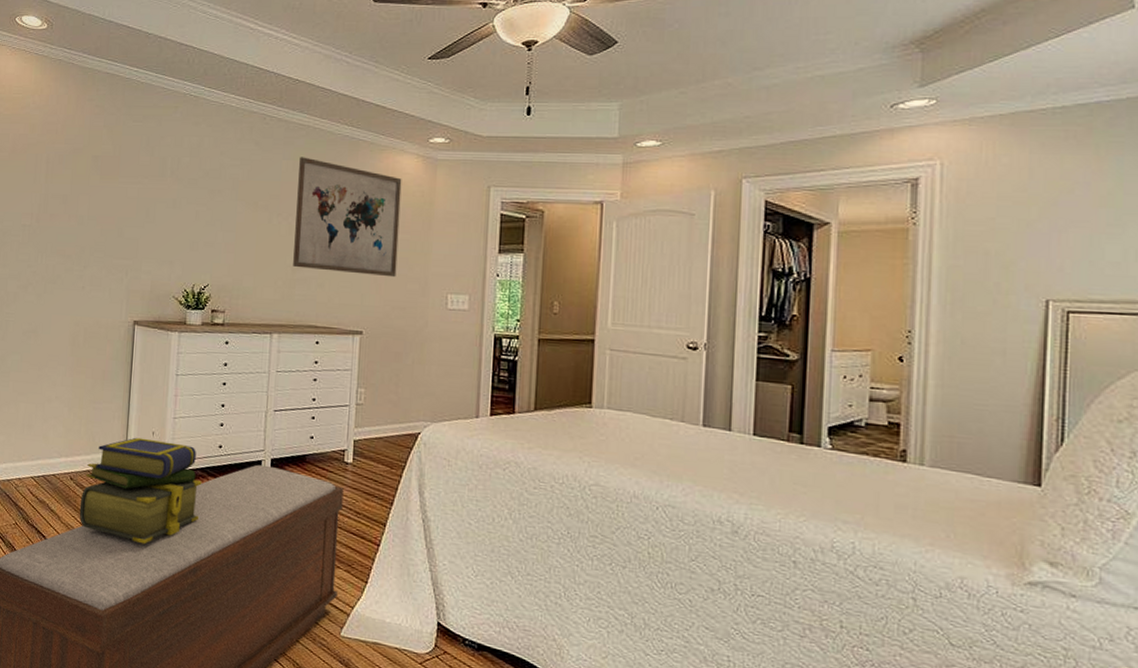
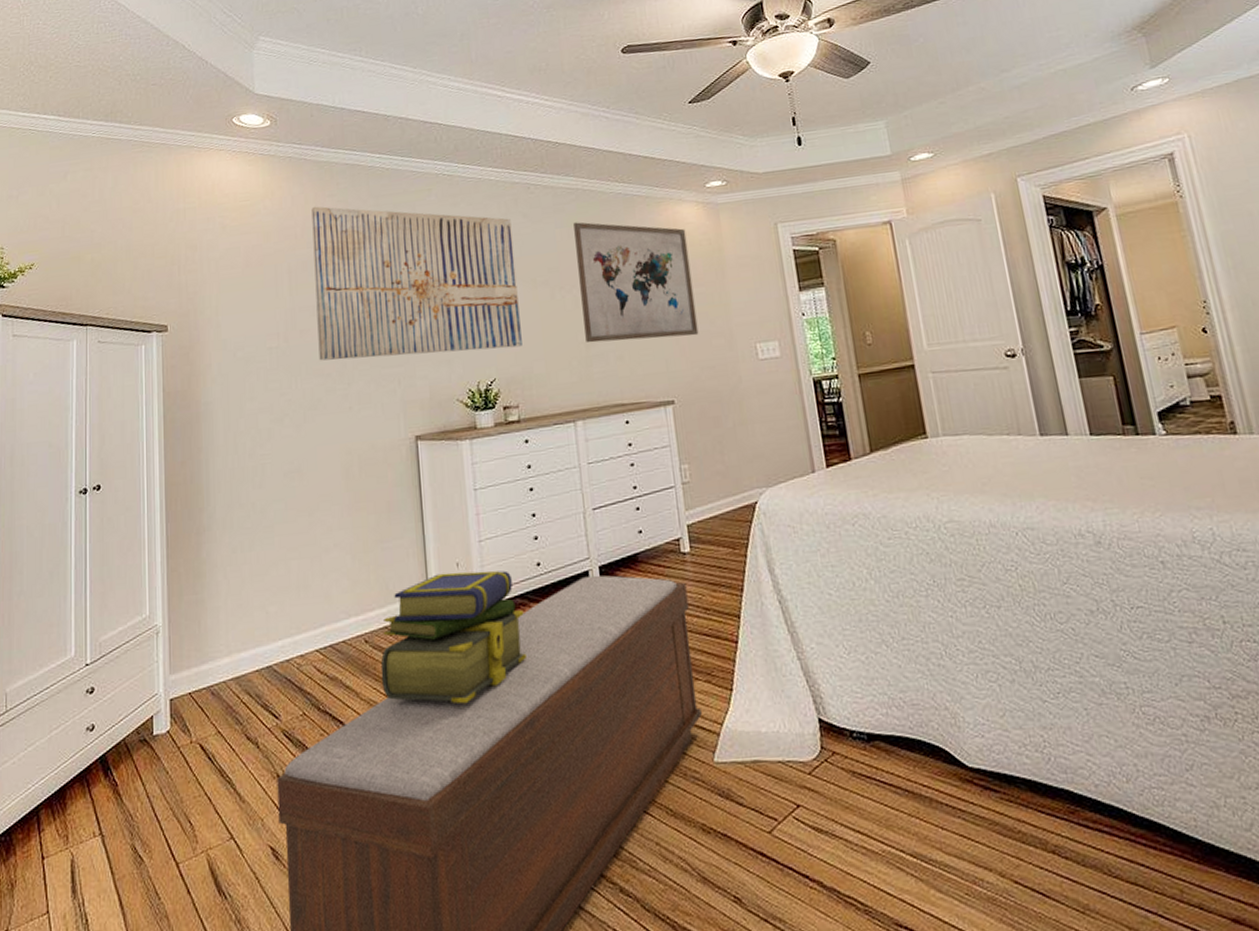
wall art: none [63,107,244,260] -> present [311,206,522,361]

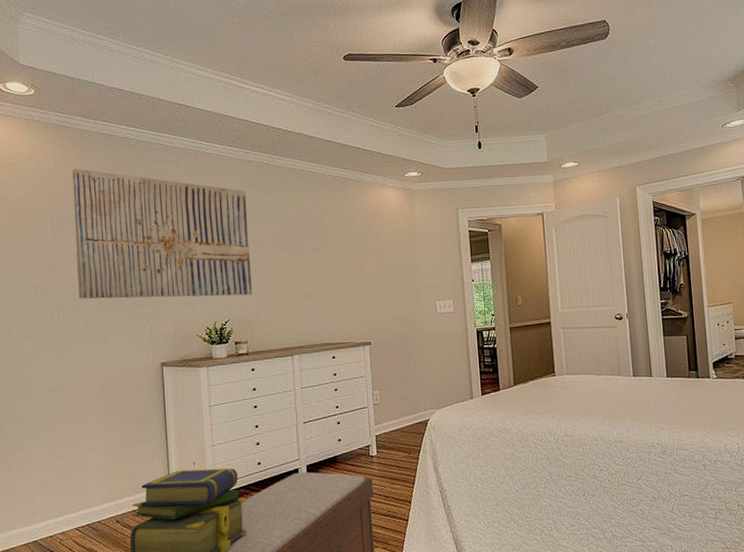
wall art: present [573,222,699,343] -> none [298,197,393,295]

